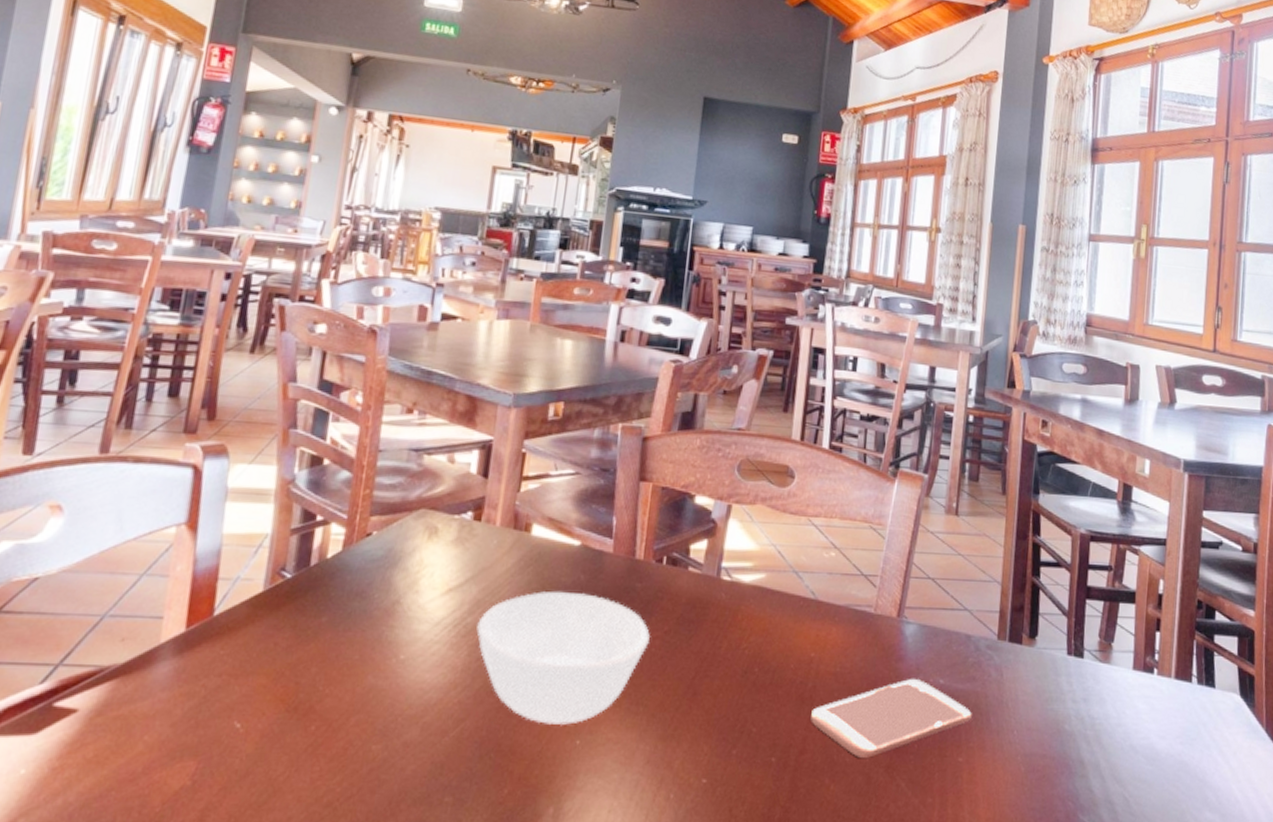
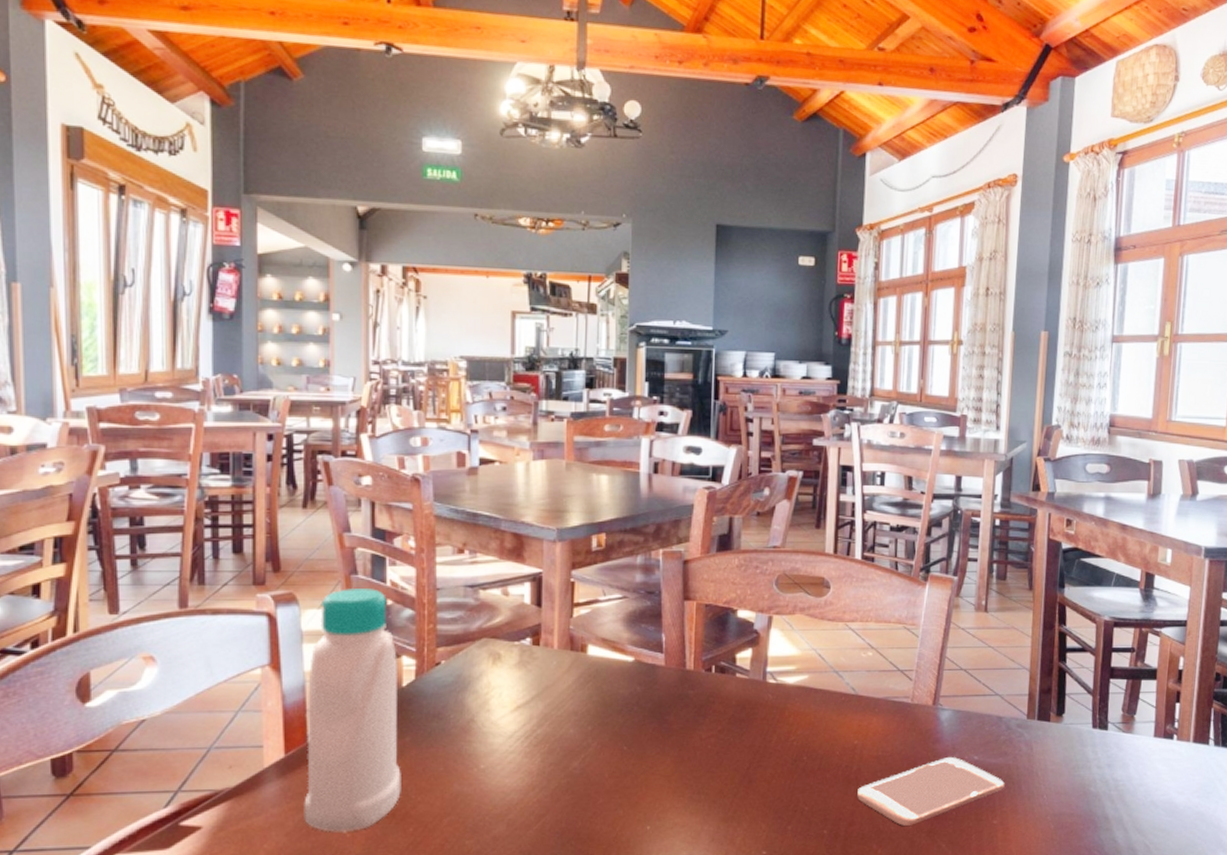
bottle: none [194,442,327,726] -> present [304,587,401,832]
bowl: present [476,590,651,726] -> none [547,701,706,815]

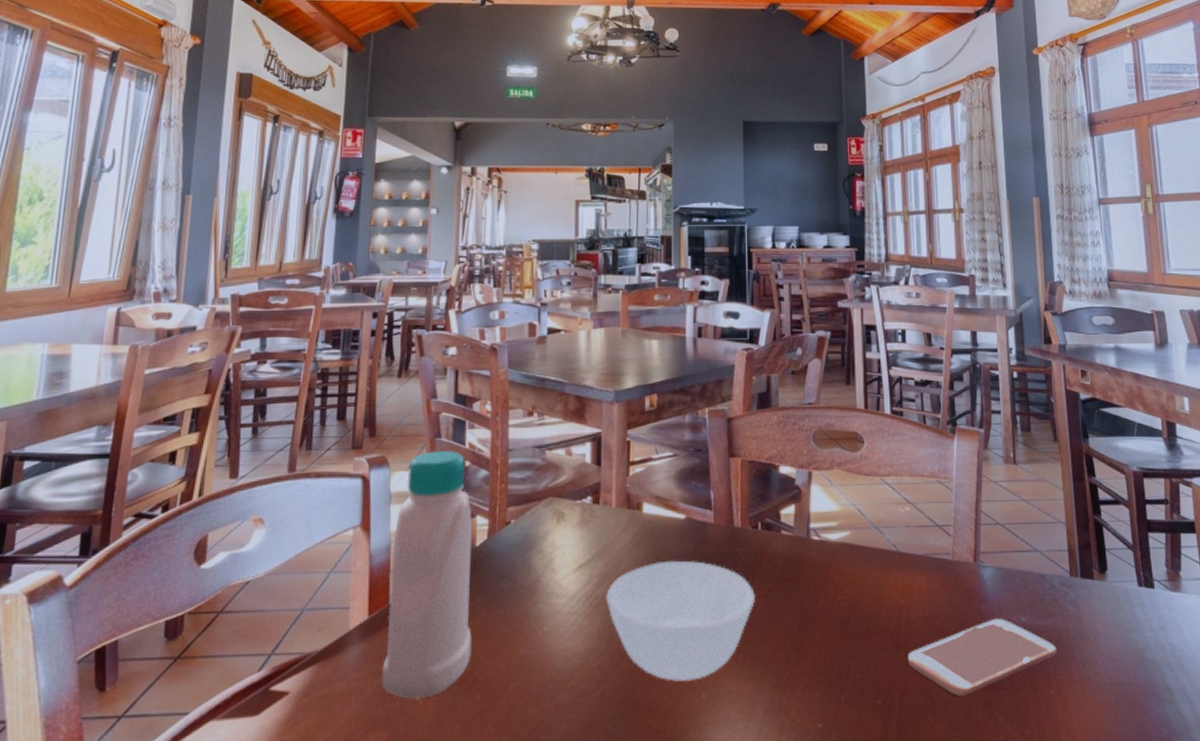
bowl: none [547,701,706,815] -> present [606,560,756,682]

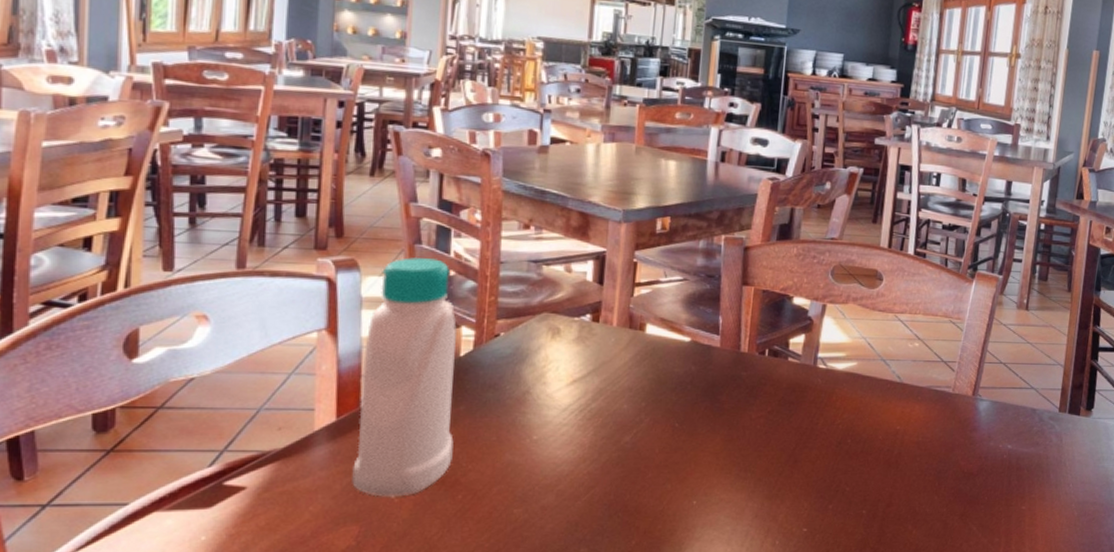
bowl: present [606,560,756,682] -> none [600,380,756,490]
smartphone: present [908,618,1057,696] -> none [896,444,1035,508]

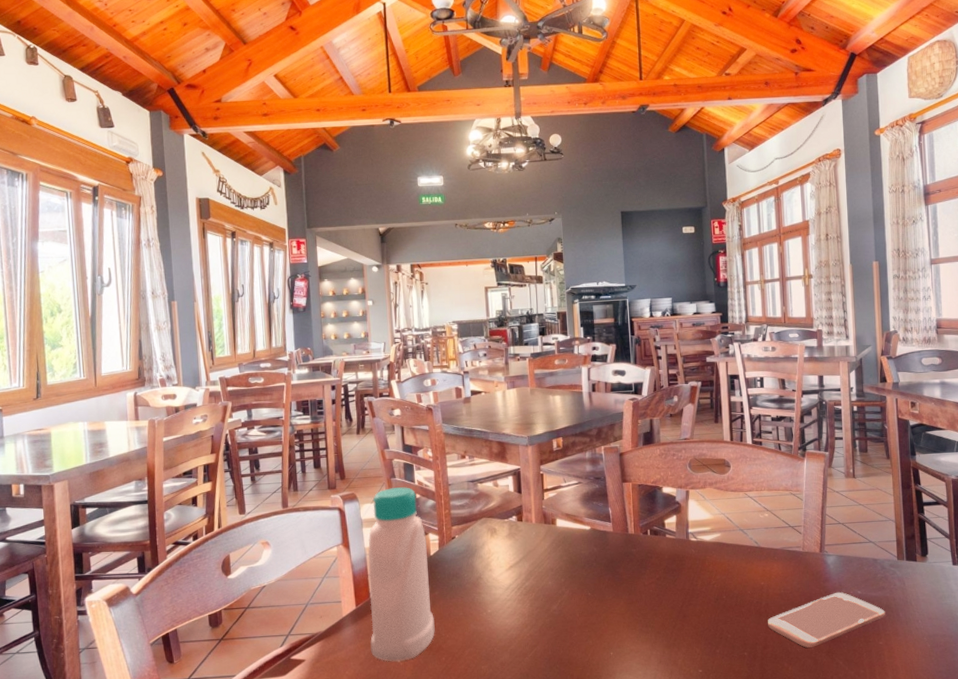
smartphone: none [896,444,1035,508] -> present [768,592,885,648]

